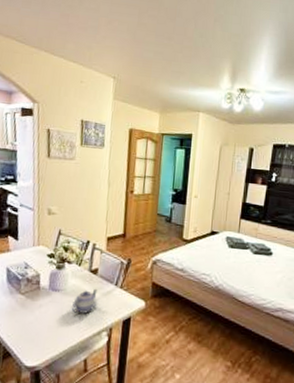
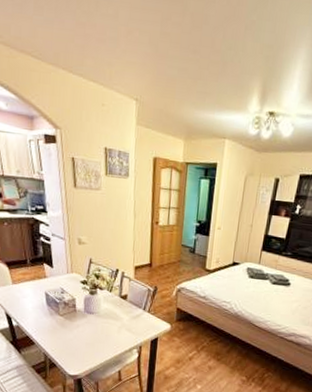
teapot: present [71,288,98,314] -> none [105,312,128,334]

